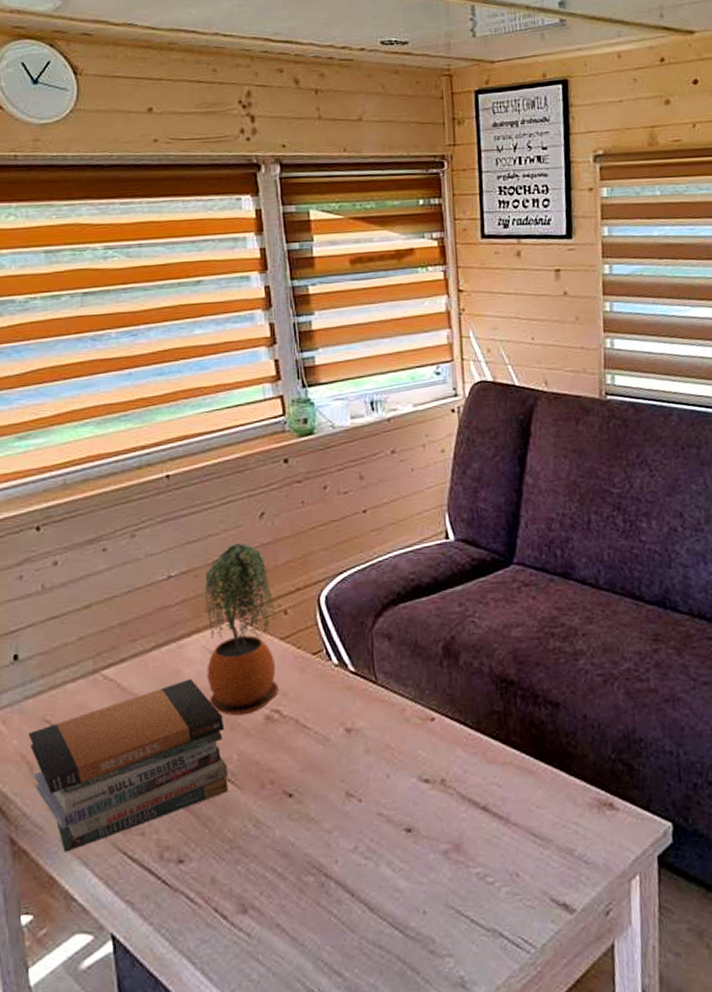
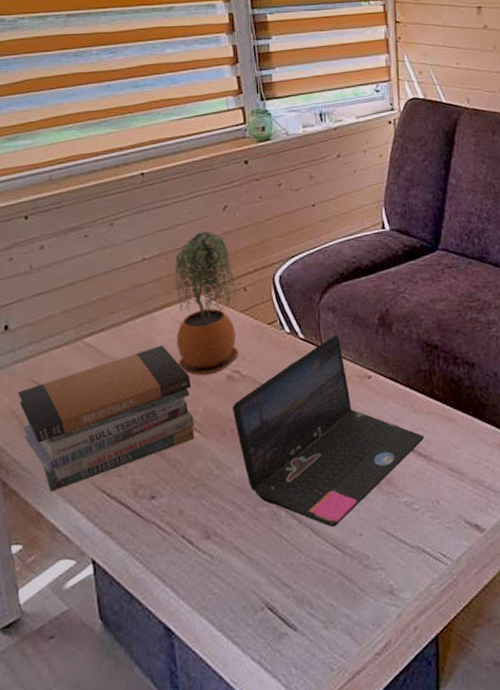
laptop: none [272,667,500,902] -> present [233,335,425,527]

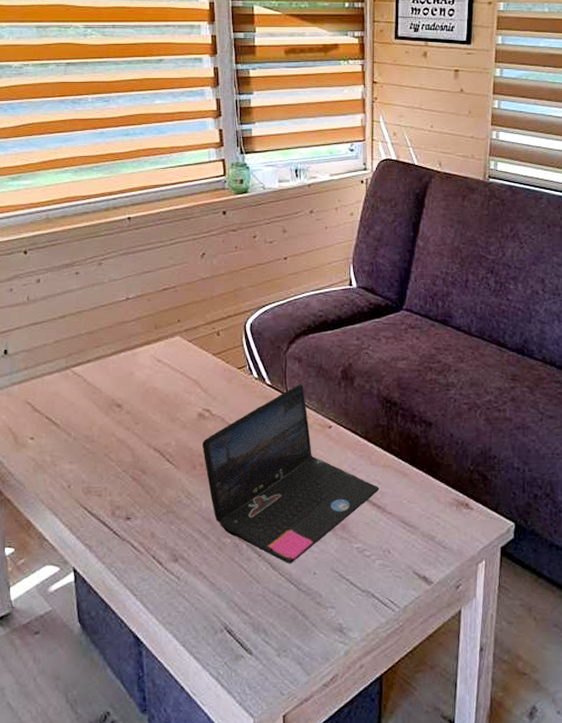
book stack: present [17,345,195,492] -> none [14,379,167,504]
potted plant: present [175,230,239,376] -> none [154,276,210,412]

